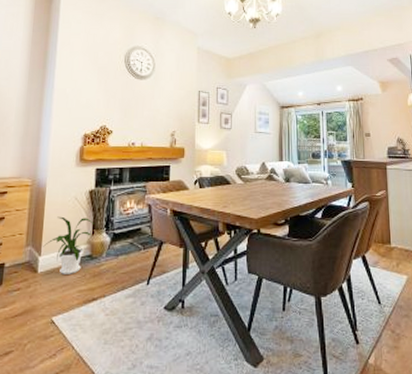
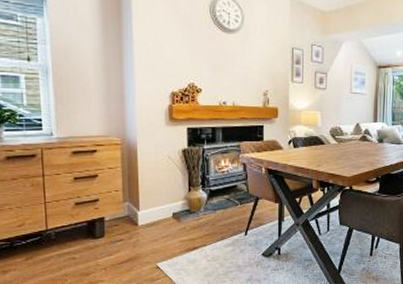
house plant: present [43,216,94,274] -> none [141,174,190,227]

